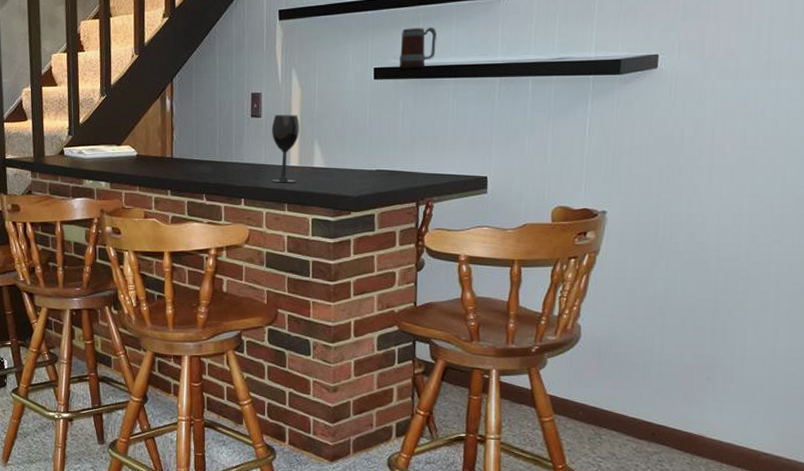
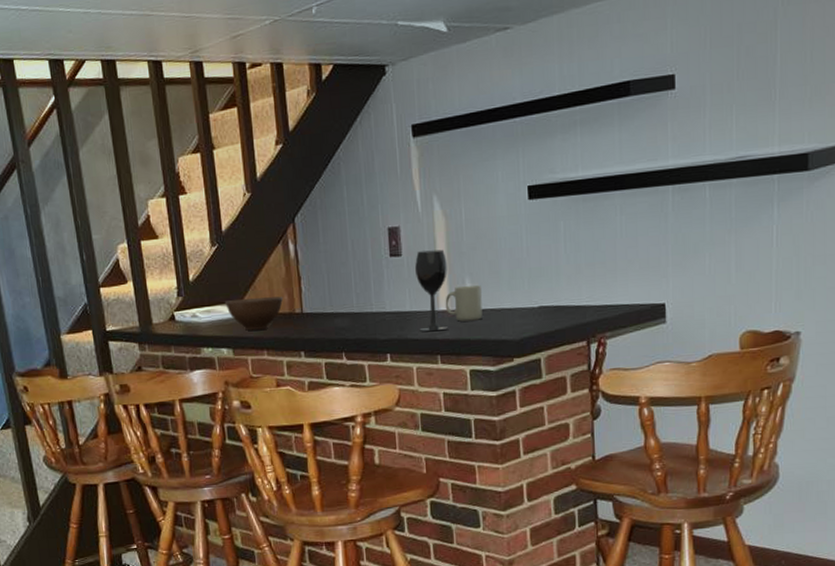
bowl: none [107,141,157,169] -> present [224,296,284,331]
cup: none [295,147,329,178] -> present [445,285,483,322]
beer mug: present [400,27,436,71] -> none [556,131,597,187]

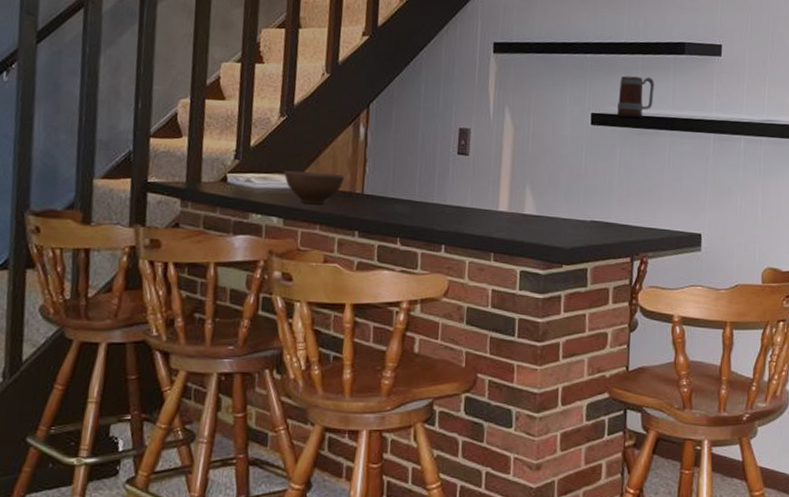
wine glass: present [415,249,449,332] -> none [476,154,511,230]
cup: present [445,285,483,322] -> none [504,192,541,226]
beer mug: none [556,131,597,187] -> present [617,75,654,120]

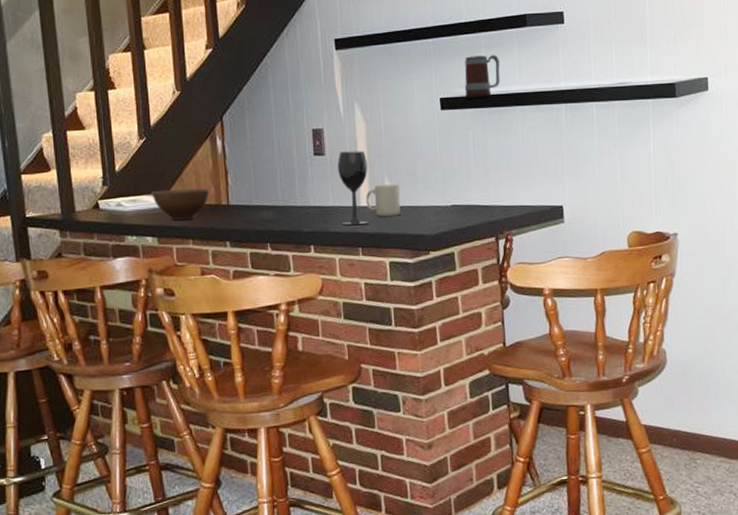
wine glass: none [476,154,511,230] -> present [338,151,370,226]
cup: none [504,192,541,226] -> present [366,184,401,218]

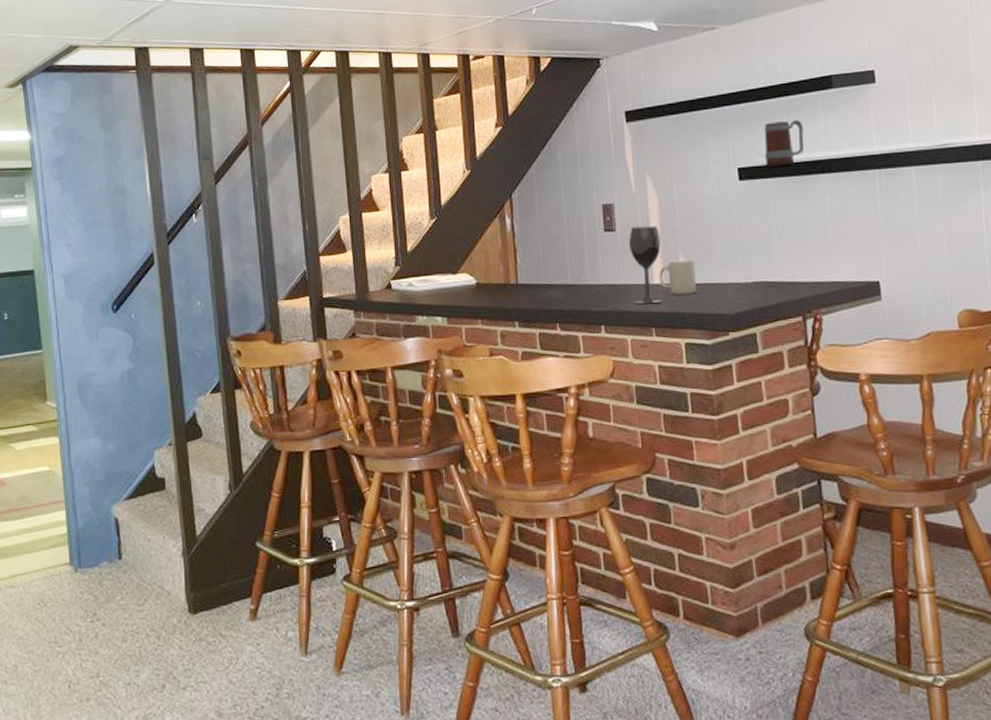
bowl: present [150,188,210,220] -> none [440,267,499,300]

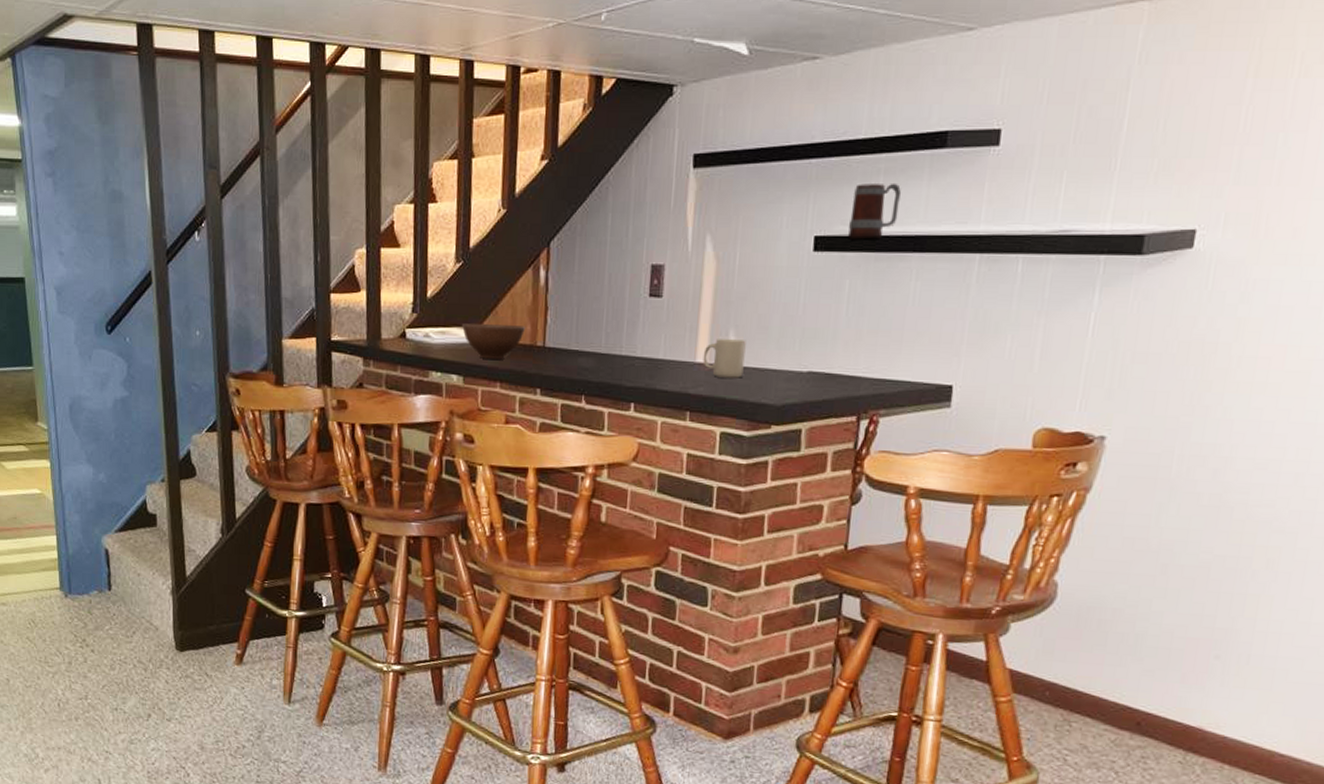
bowl: none [440,267,499,300] -> present [461,323,526,360]
wine glass: present [629,226,663,305] -> none [670,294,712,385]

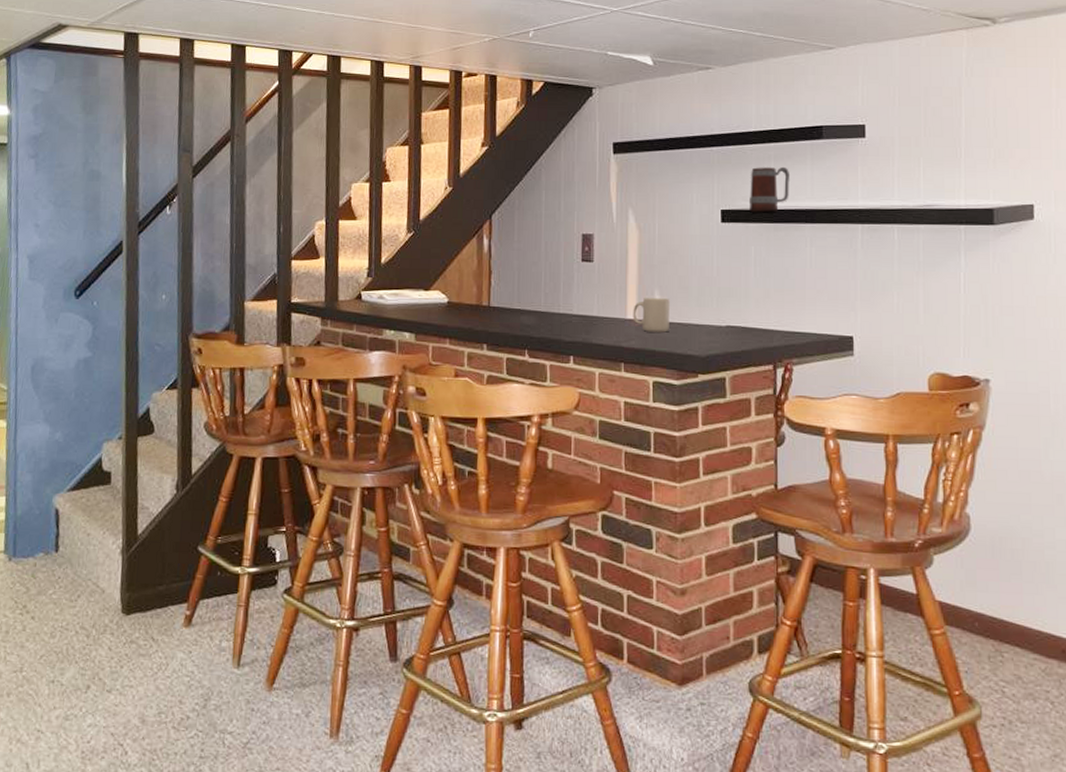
bowl: present [461,323,526,360] -> none [412,285,472,318]

